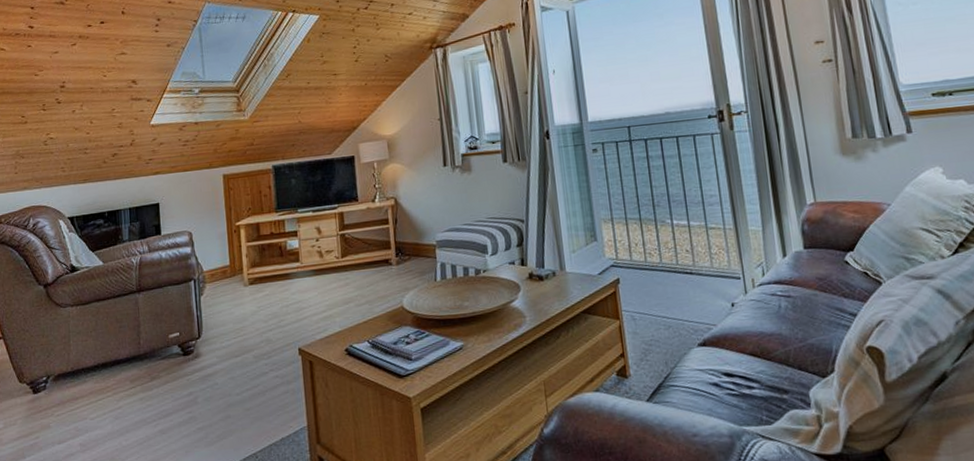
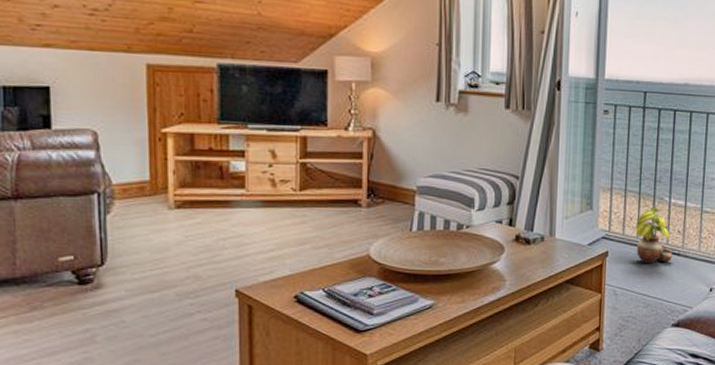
potted plant: none [642,230,686,286] -> present [636,207,673,264]

